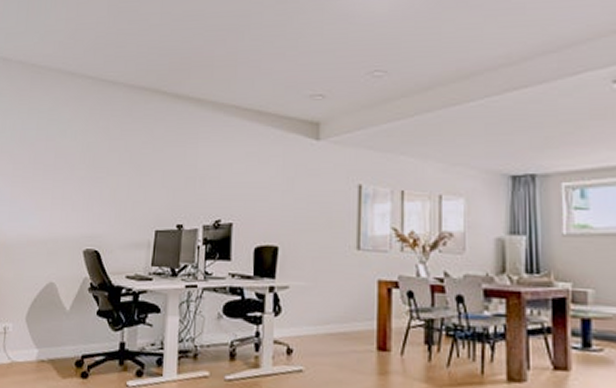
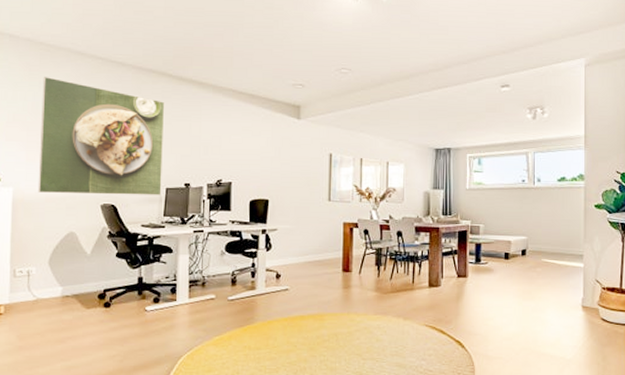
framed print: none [19,102,158,240] -> present [37,77,165,195]

